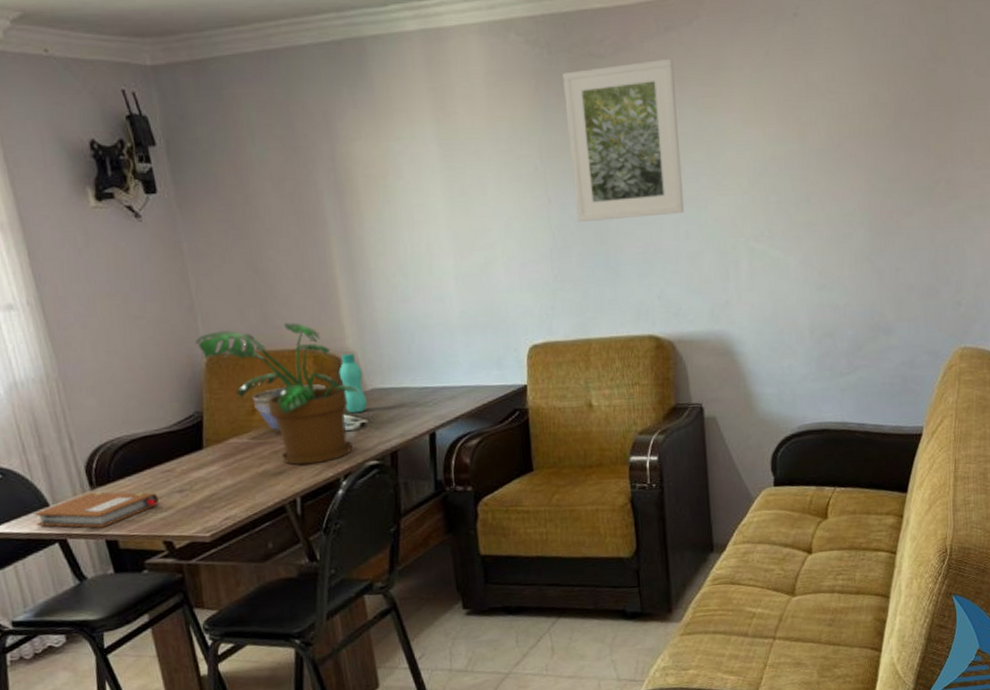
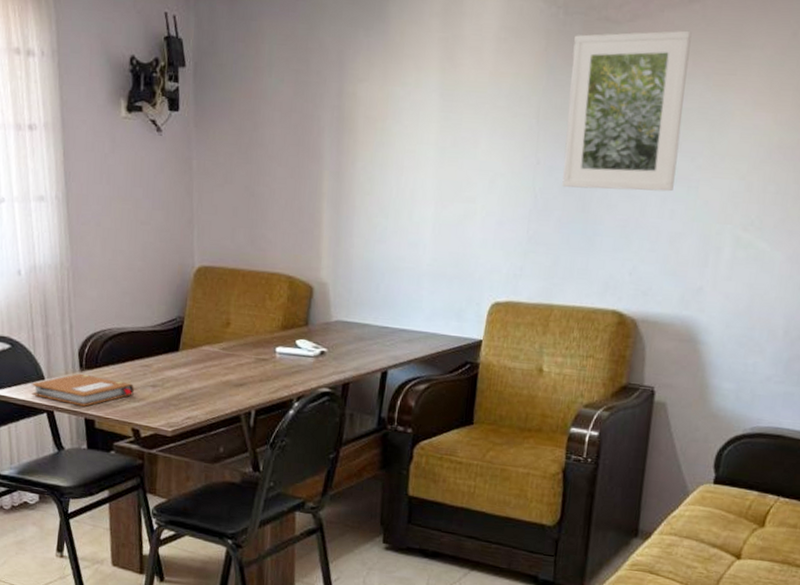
potted plant: present [195,322,359,465] -> none [189,245,324,382]
bowl: present [251,384,326,431] -> none [228,305,296,346]
bottle: present [339,353,367,414] -> none [309,283,331,342]

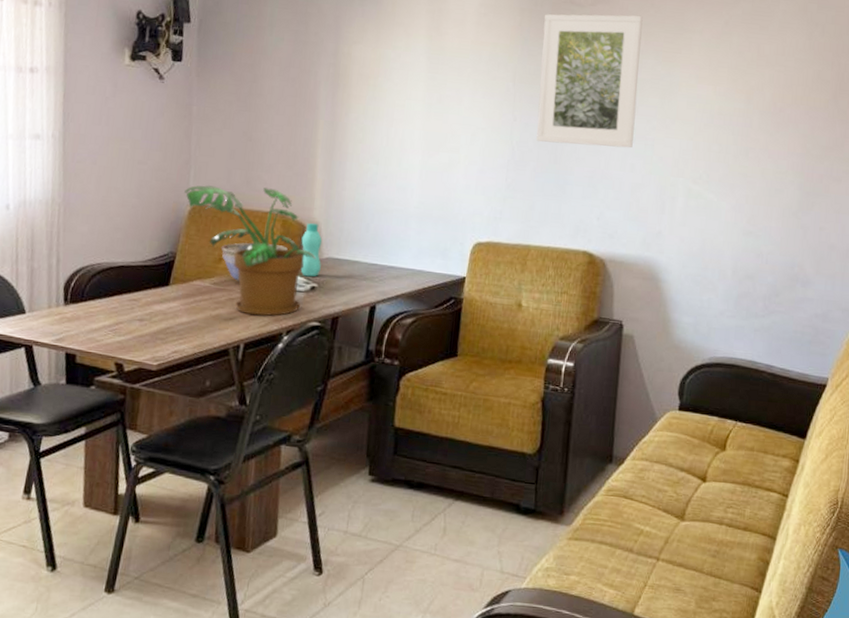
notebook: present [31,373,134,407] -> none [10,307,120,341]
potted plant: none [189,245,324,382] -> present [184,185,316,316]
bowl: none [228,305,296,346] -> present [221,242,288,281]
bottle: none [309,283,331,342] -> present [300,222,323,277]

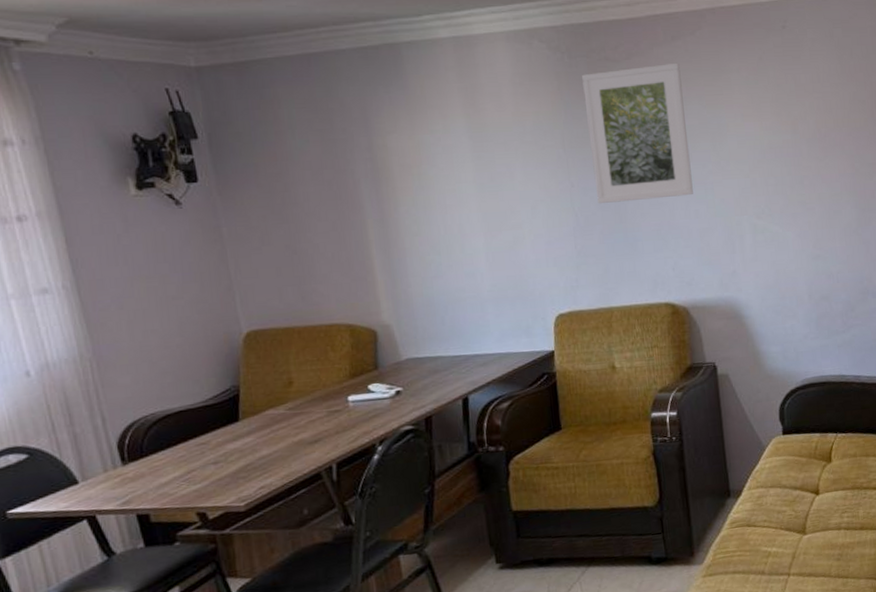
potted plant: present [184,185,316,316] -> none [233,299,394,433]
bowl: present [221,242,288,281] -> none [288,355,362,402]
bottle: present [300,222,323,277] -> none [374,326,402,383]

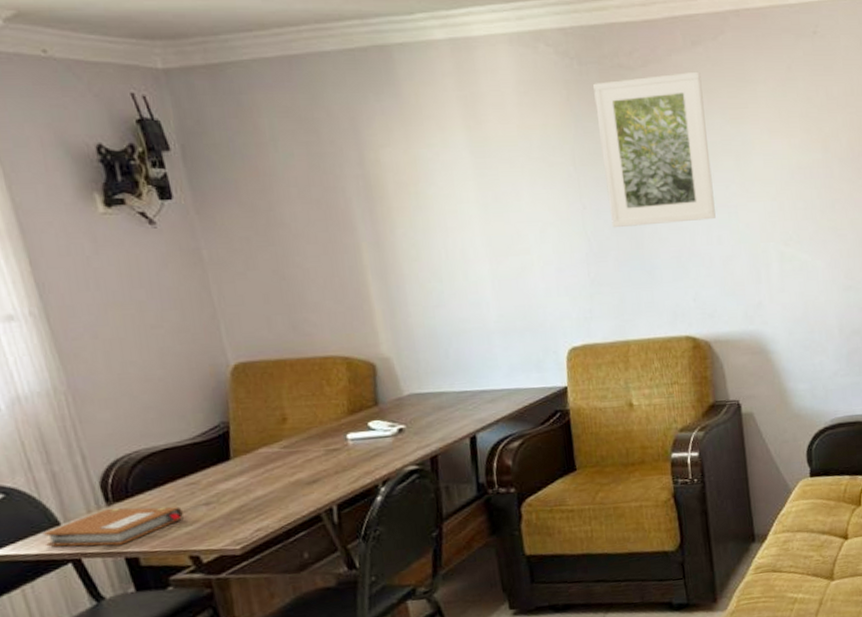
notebook: none [61,465,193,504] -> present [42,506,183,547]

